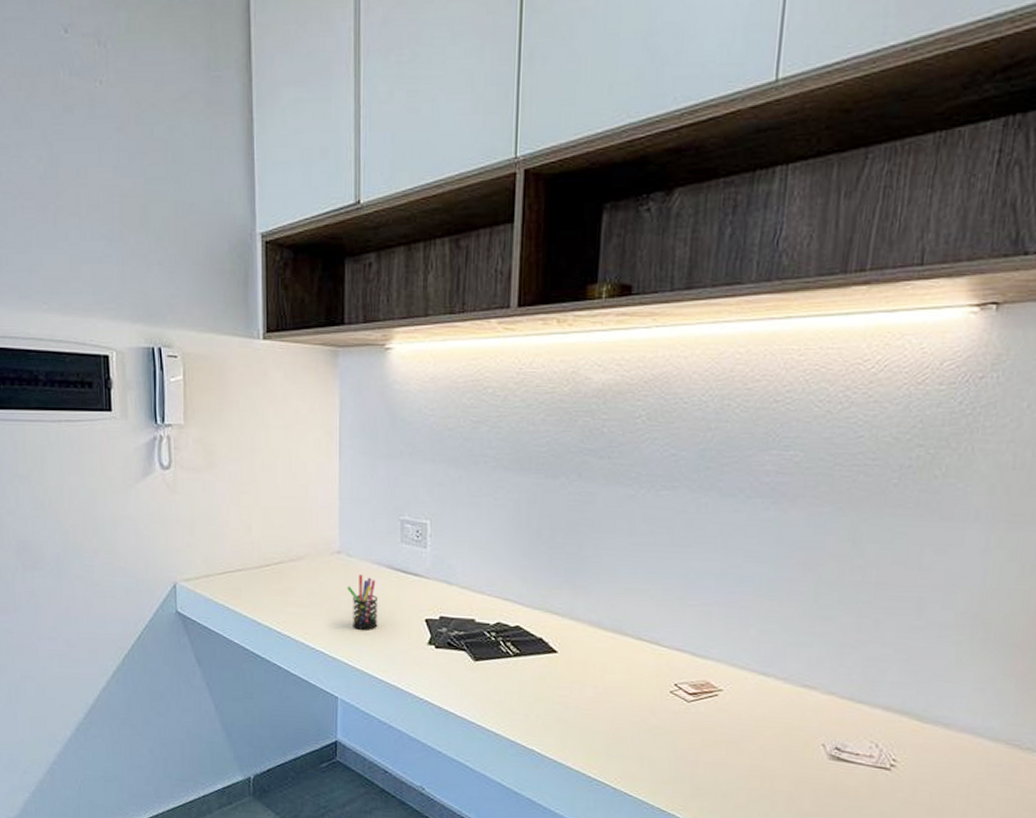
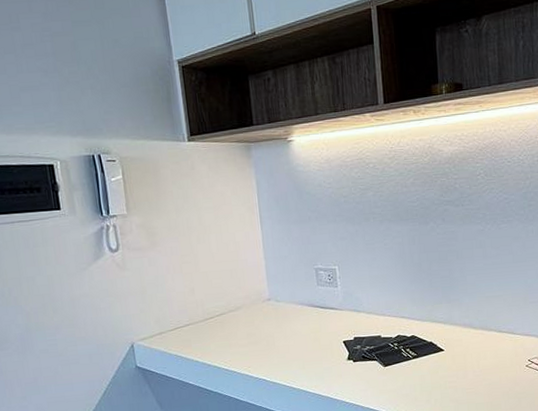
pen holder: present [348,575,379,630] -> none [279,315,307,357]

